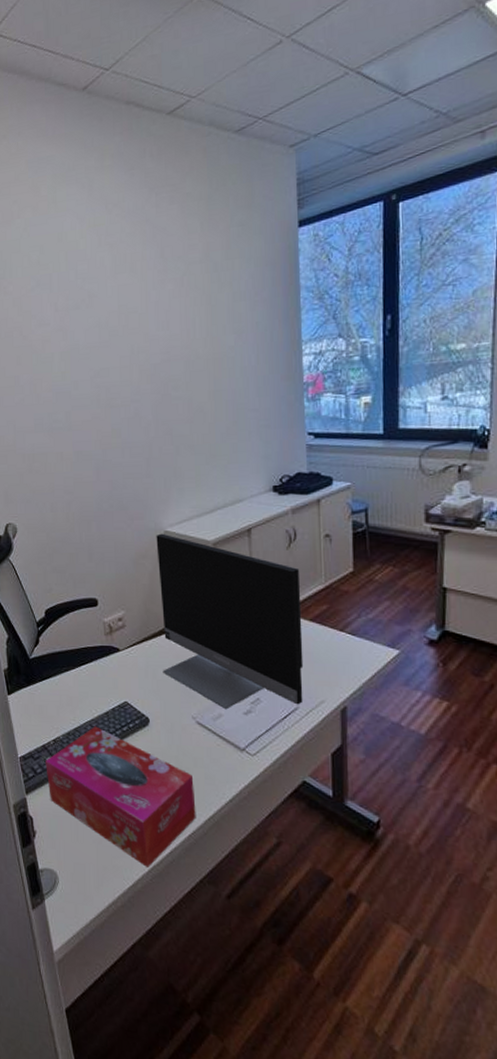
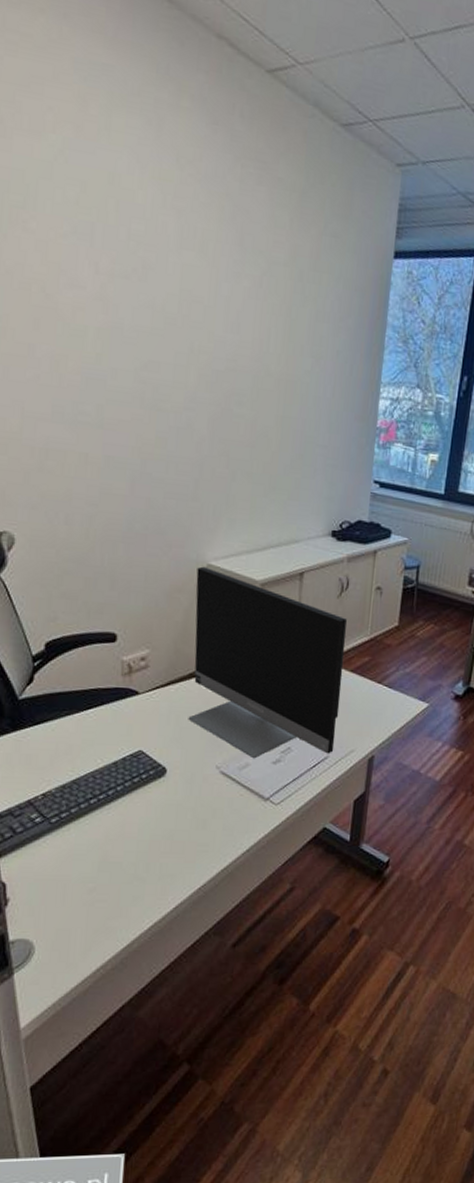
tissue box: present [45,726,196,869] -> none [29,777,210,927]

